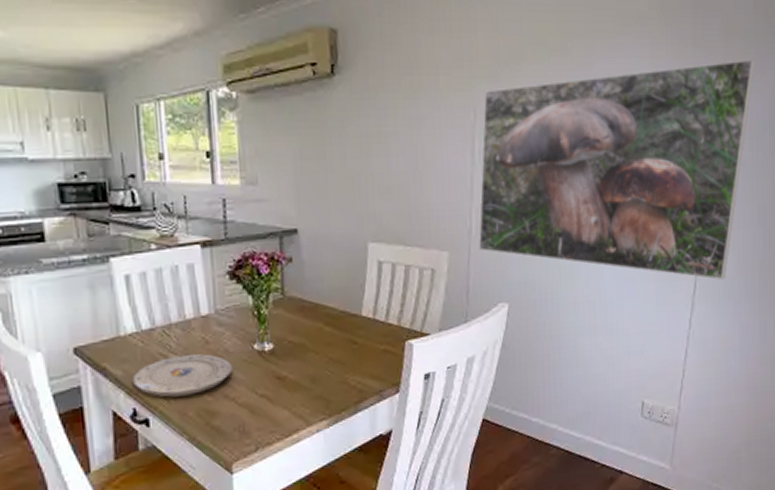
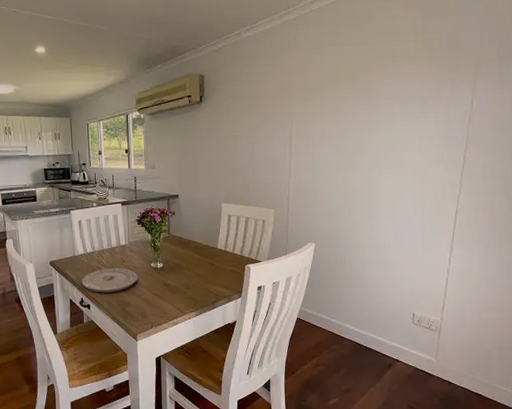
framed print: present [479,58,755,281] -> none [294,78,499,232]

